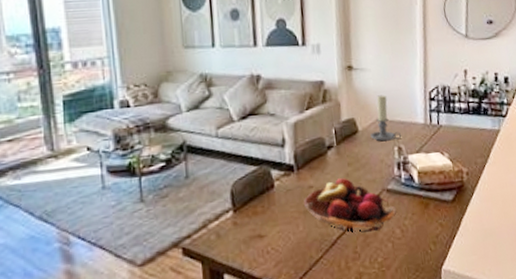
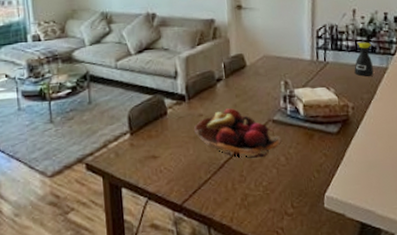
candle holder: present [371,95,401,142] -> none [258,32,288,76]
bottle: none [467,103,487,140] -> present [354,42,374,77]

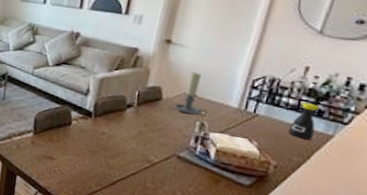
fruit basket: present [194,108,282,158] -> none [94,133,184,187]
candle holder: none [258,32,288,76] -> present [174,72,207,117]

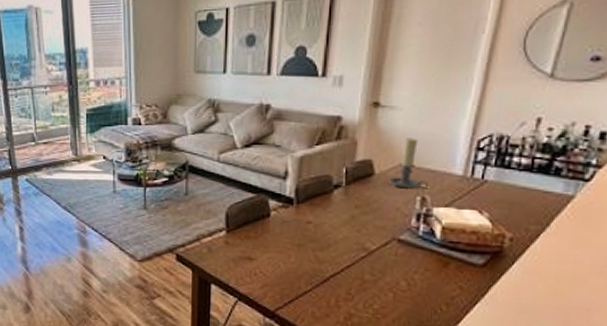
bottle: present [288,102,320,140] -> none [523,160,557,204]

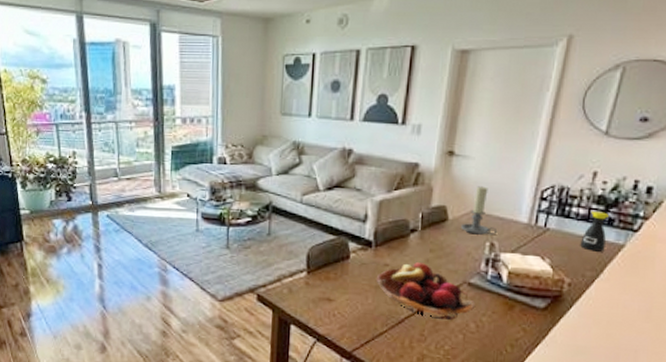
fruit basket: none [299,219,407,278] -> present [377,262,476,320]
bottle: none [523,160,557,204] -> present [580,211,610,252]

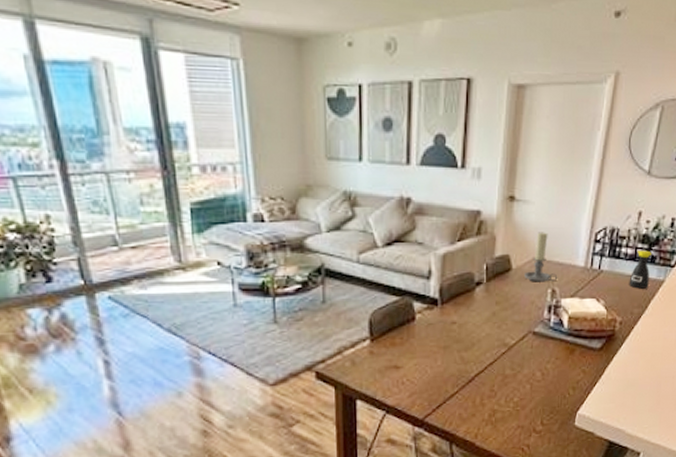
fruit basket: present [377,262,476,320] -> none [445,317,541,372]

